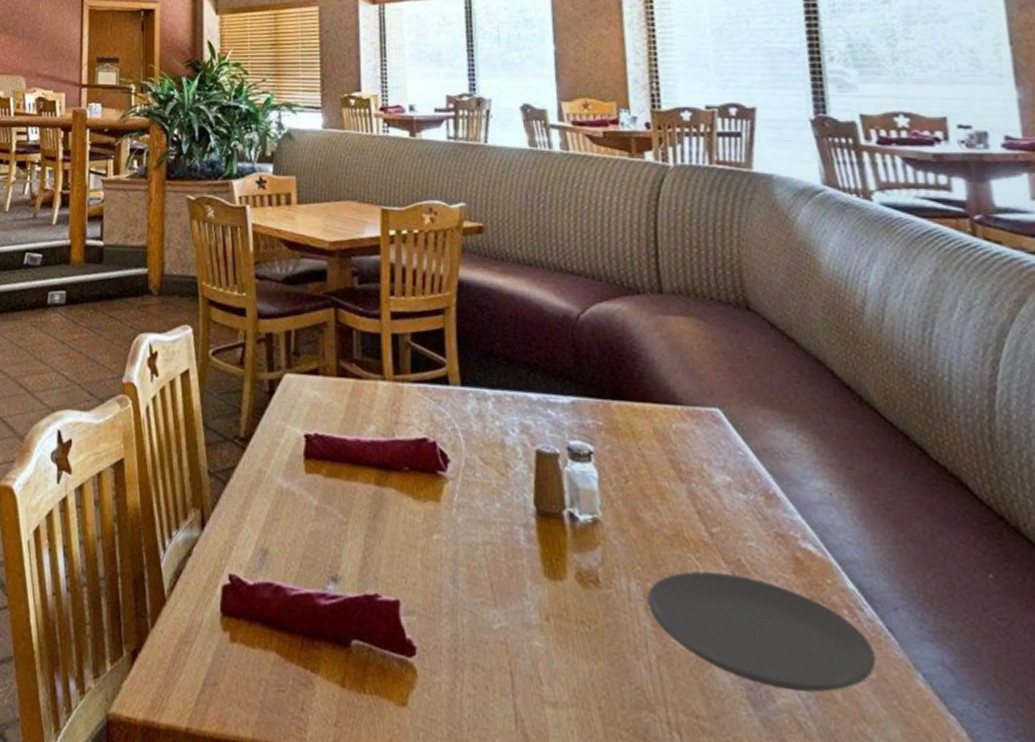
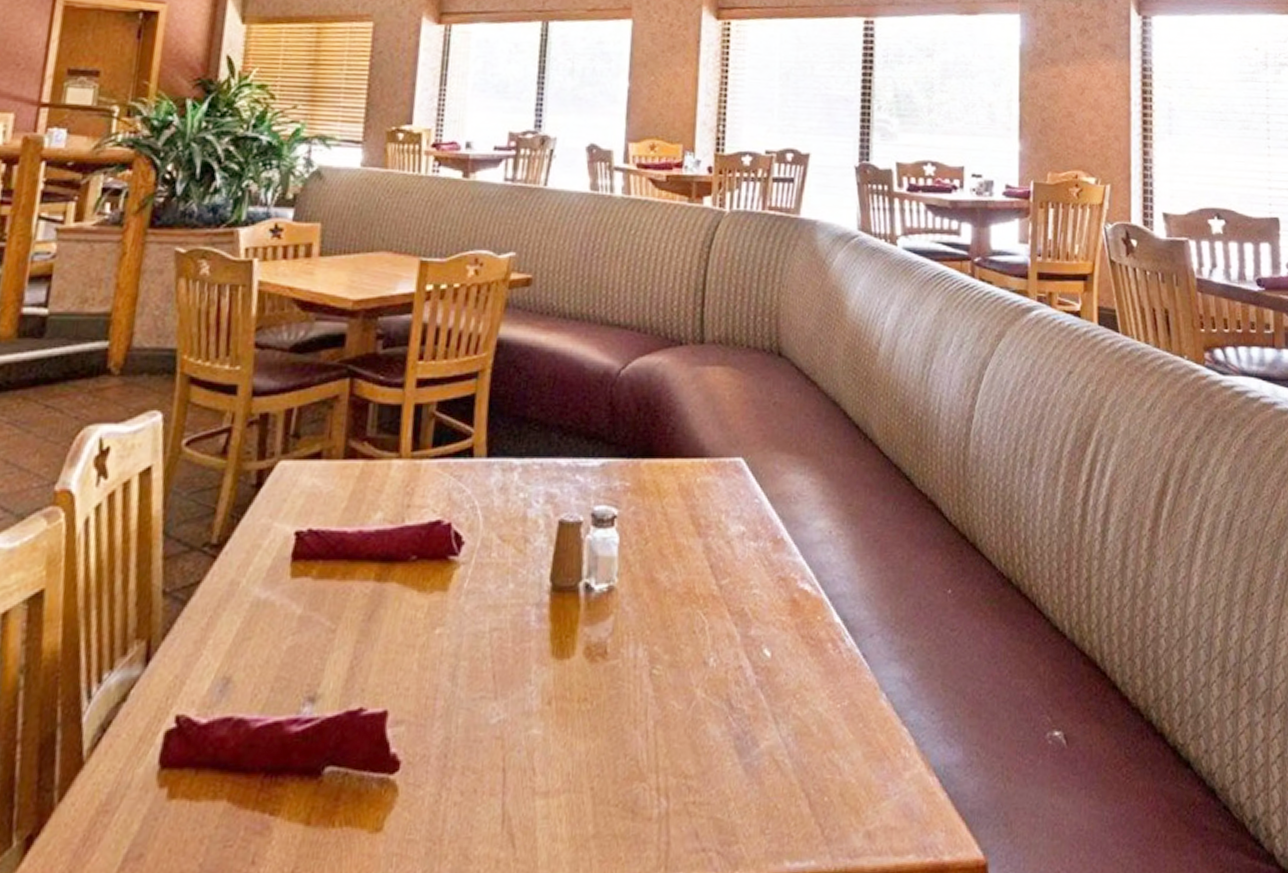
plate: present [647,571,877,692] -> none [652,625,850,732]

